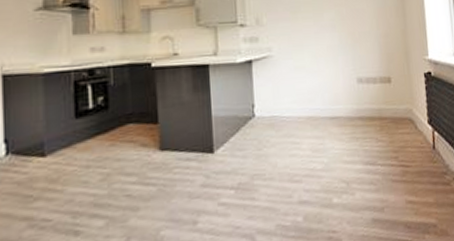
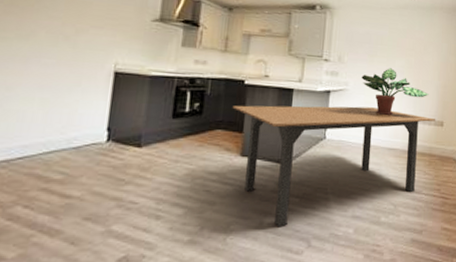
dining table: none [141,72,381,226] -> present [232,105,435,228]
potted plant: none [286,23,369,80] -> present [361,68,429,115]

